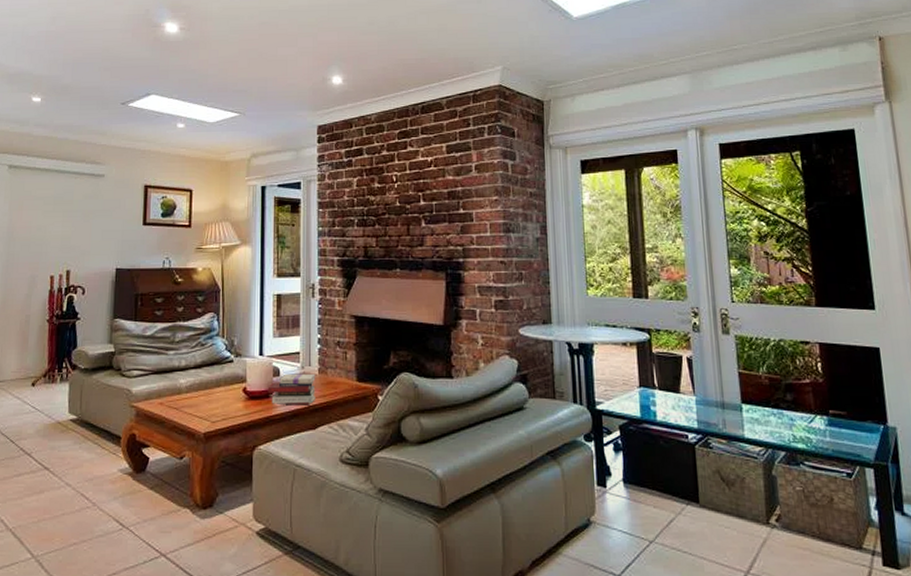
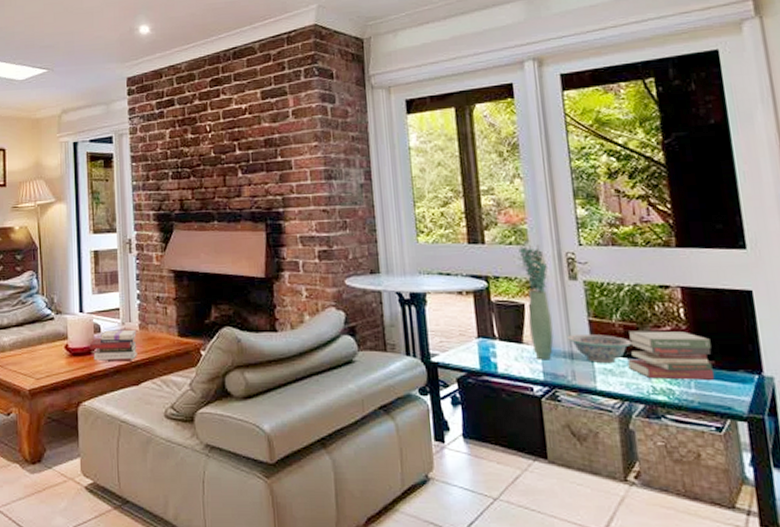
vase: none [678,299,707,409] -> present [518,244,554,360]
decorative bowl: none [720,385,776,414] -> present [568,333,632,364]
books: none [772,383,847,429] -> present [627,330,715,380]

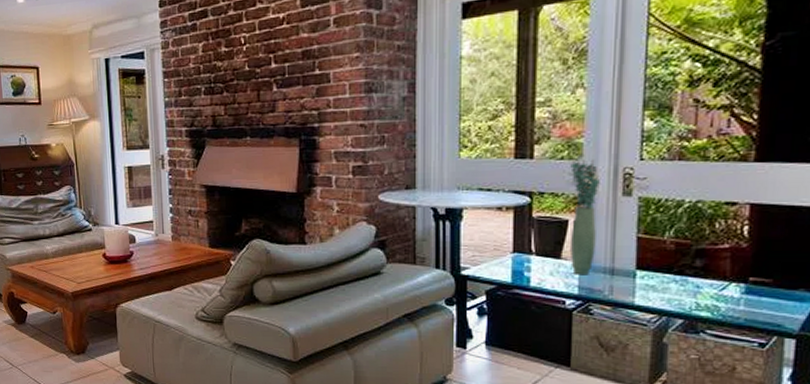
books: present [89,329,137,362] -> none [125,240,170,269]
decorative bowl: present [568,333,632,364] -> none [611,250,682,280]
books: present [627,330,715,380] -> none [673,248,773,298]

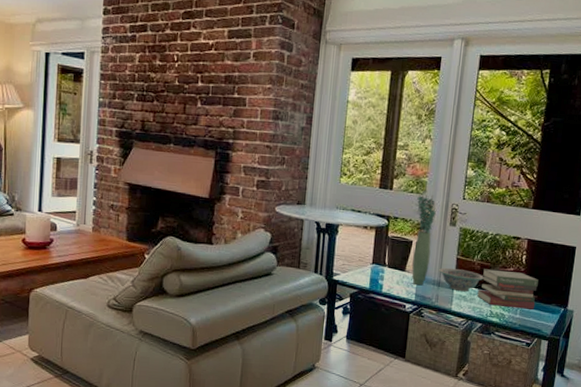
decorative bowl: none [611,250,682,280] -> present [439,267,484,292]
books: none [673,248,773,298] -> present [477,269,538,309]

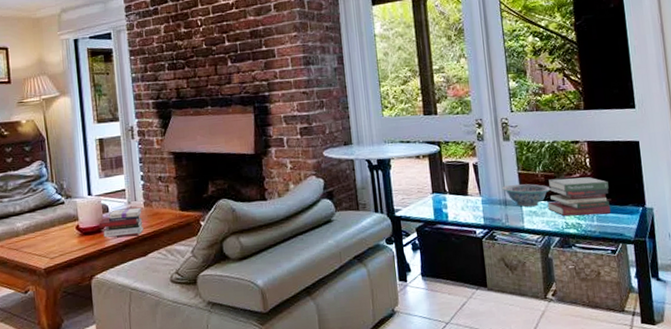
books: none [44,229,90,258] -> present [98,207,144,238]
vase: present [411,193,437,286] -> none [464,113,492,208]

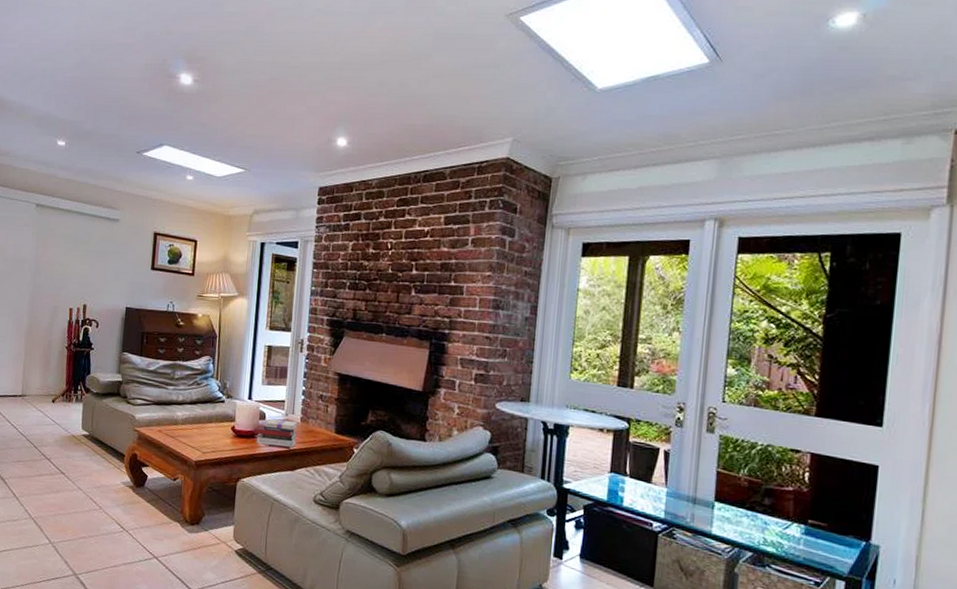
decorative bowl: present [502,184,551,207] -> none [694,481,754,513]
books: present [547,177,612,217] -> none [745,486,828,540]

